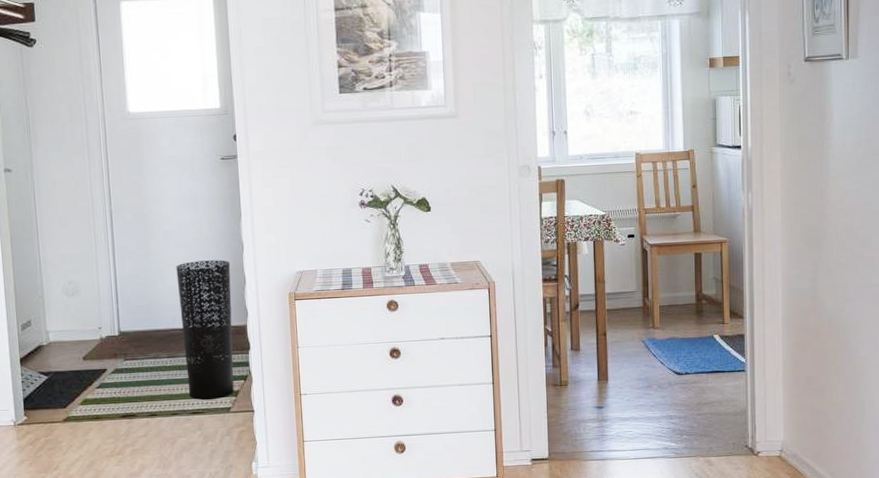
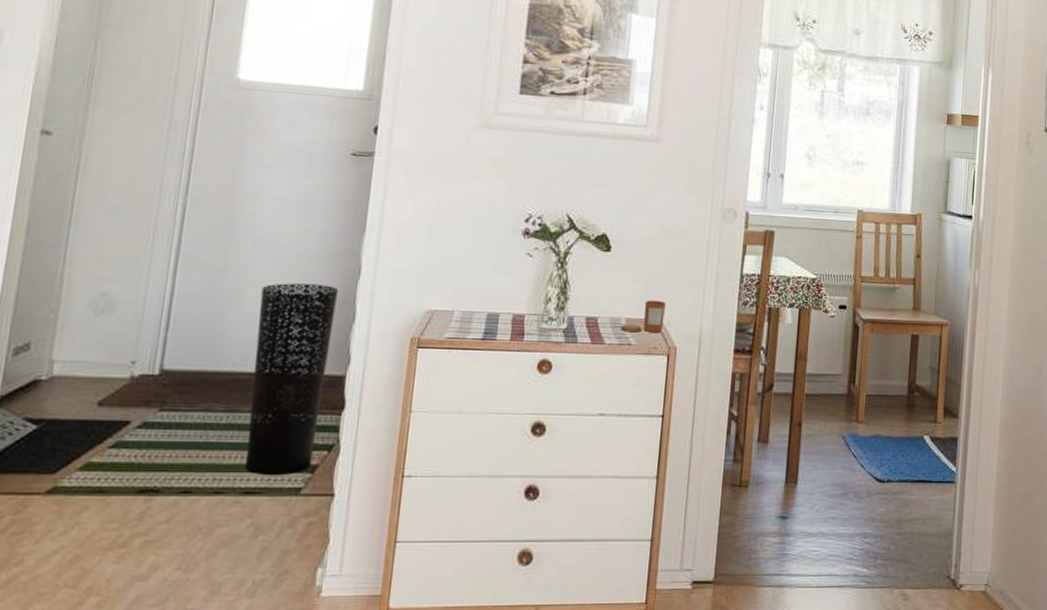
candle: none [447,246,482,274] -> present [620,300,666,333]

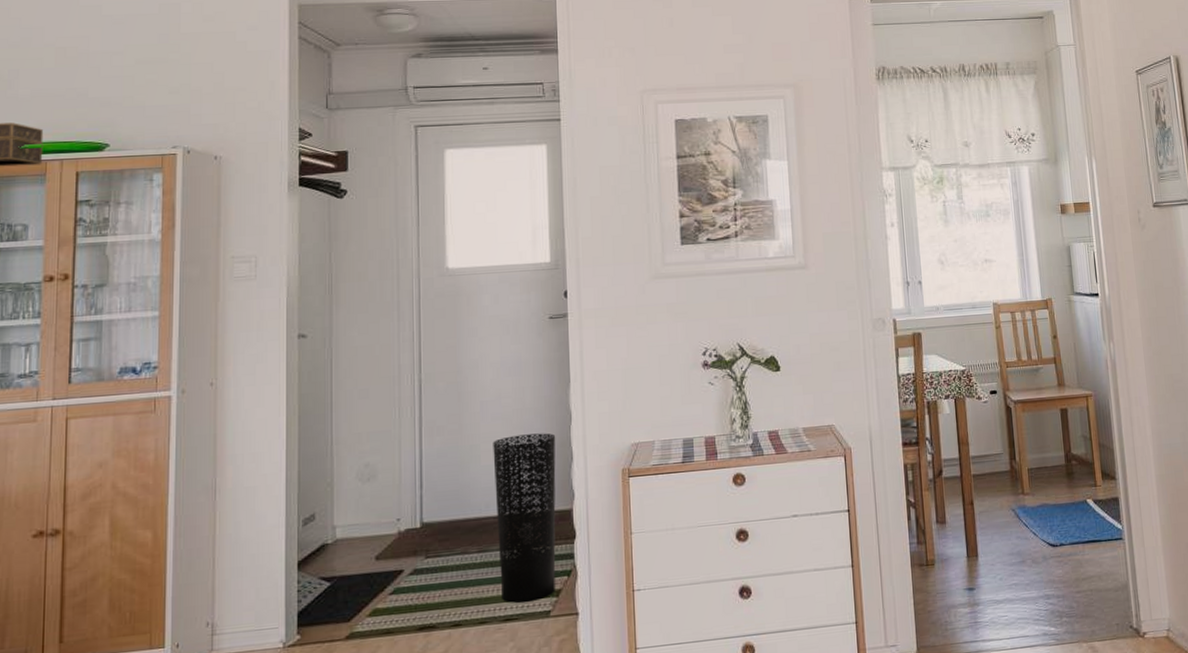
candle: present [620,300,666,333] -> none [799,408,837,440]

